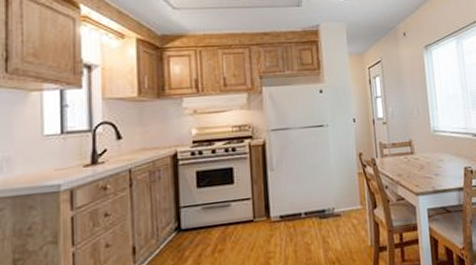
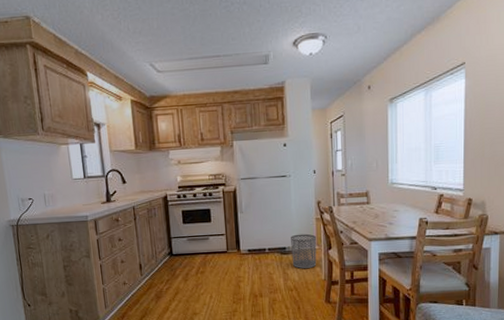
waste bin: none [331,191,361,235] -> present [291,233,317,269]

